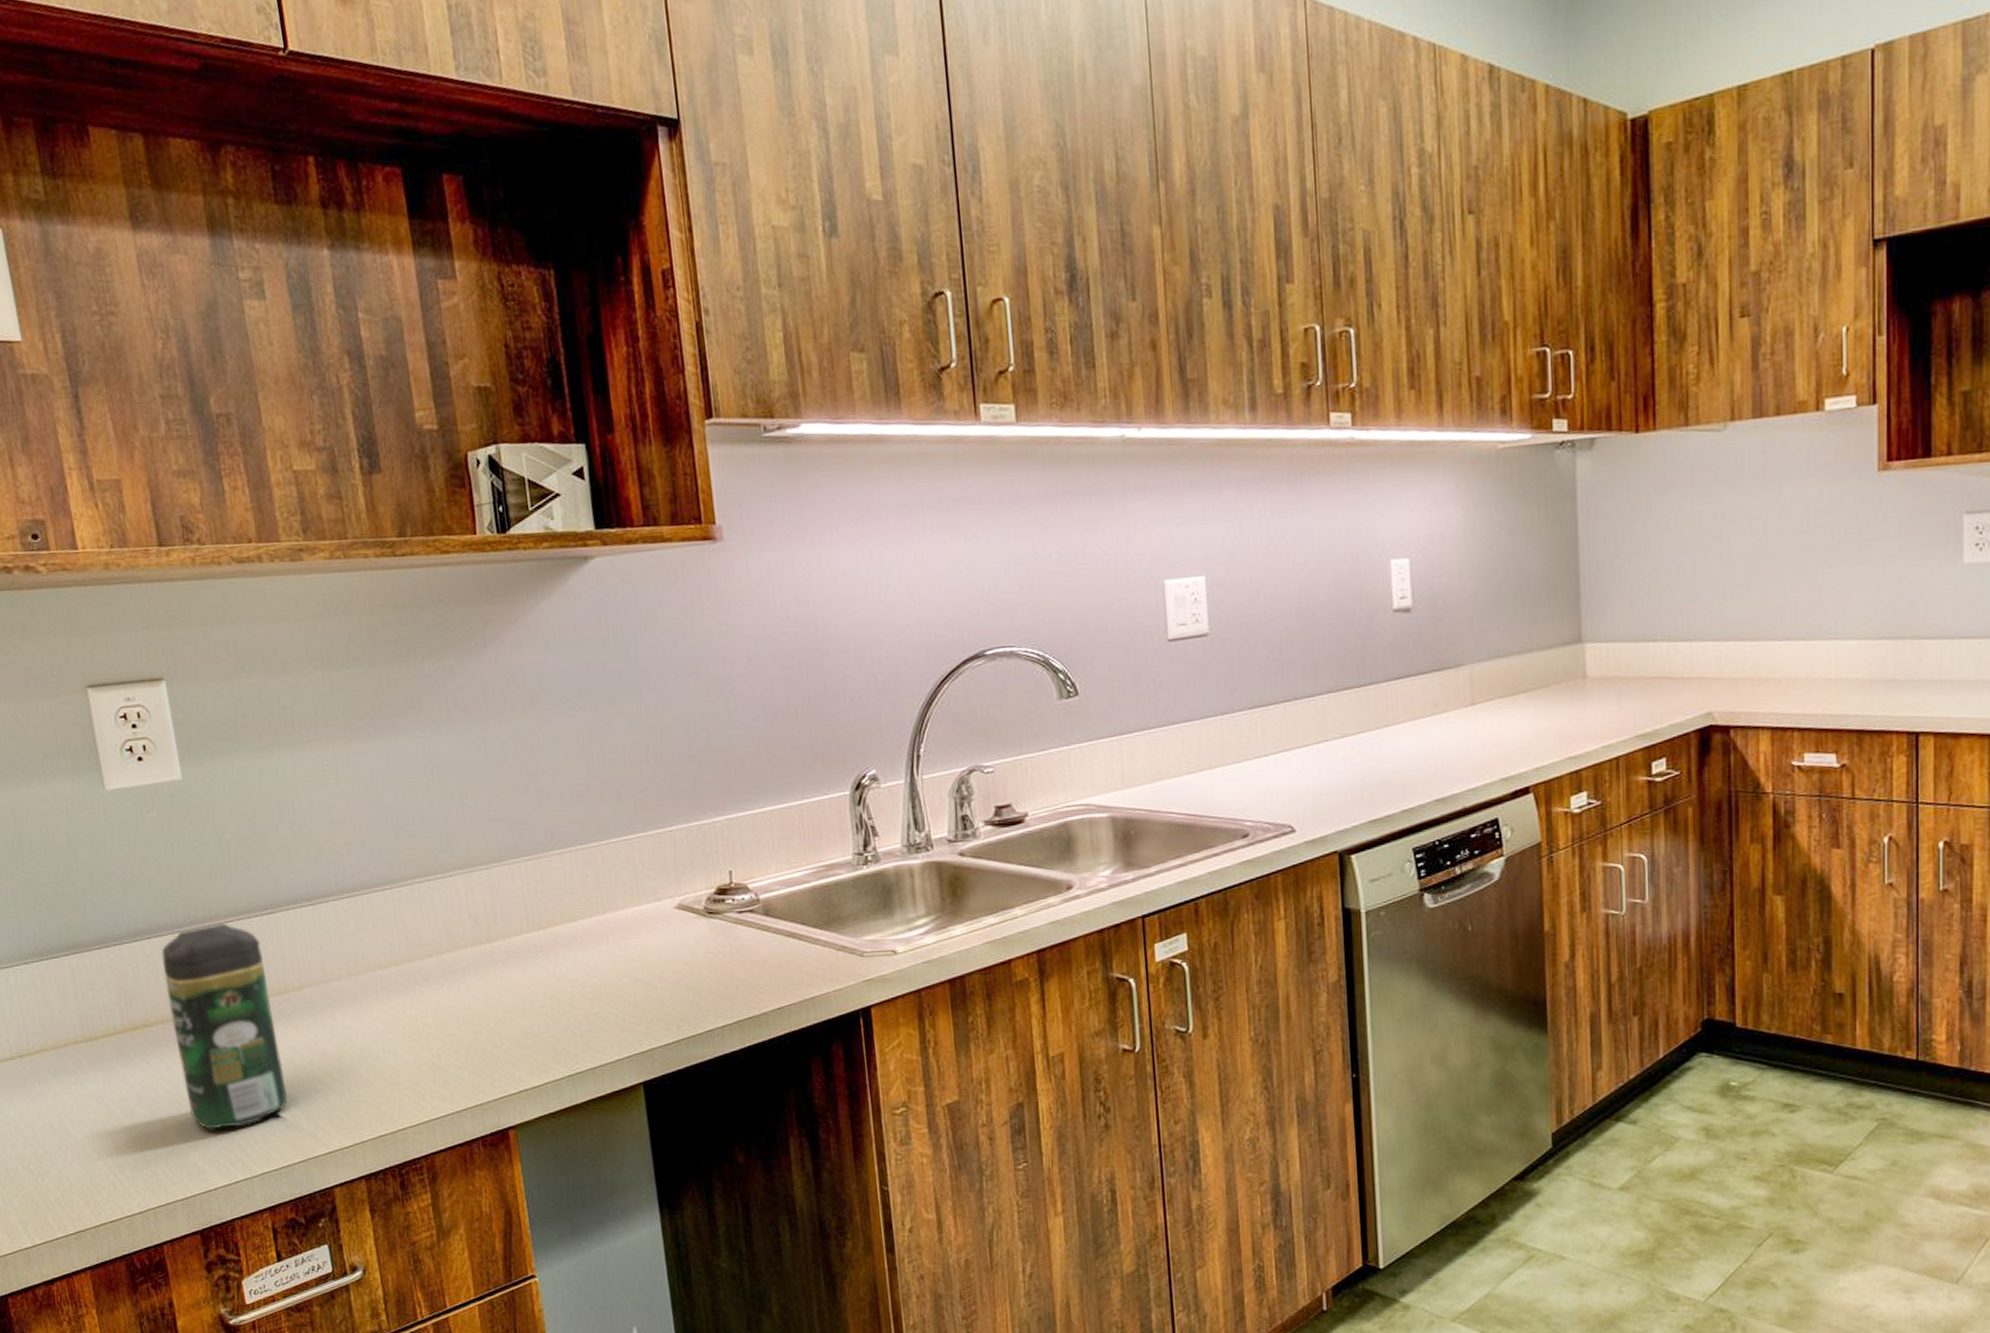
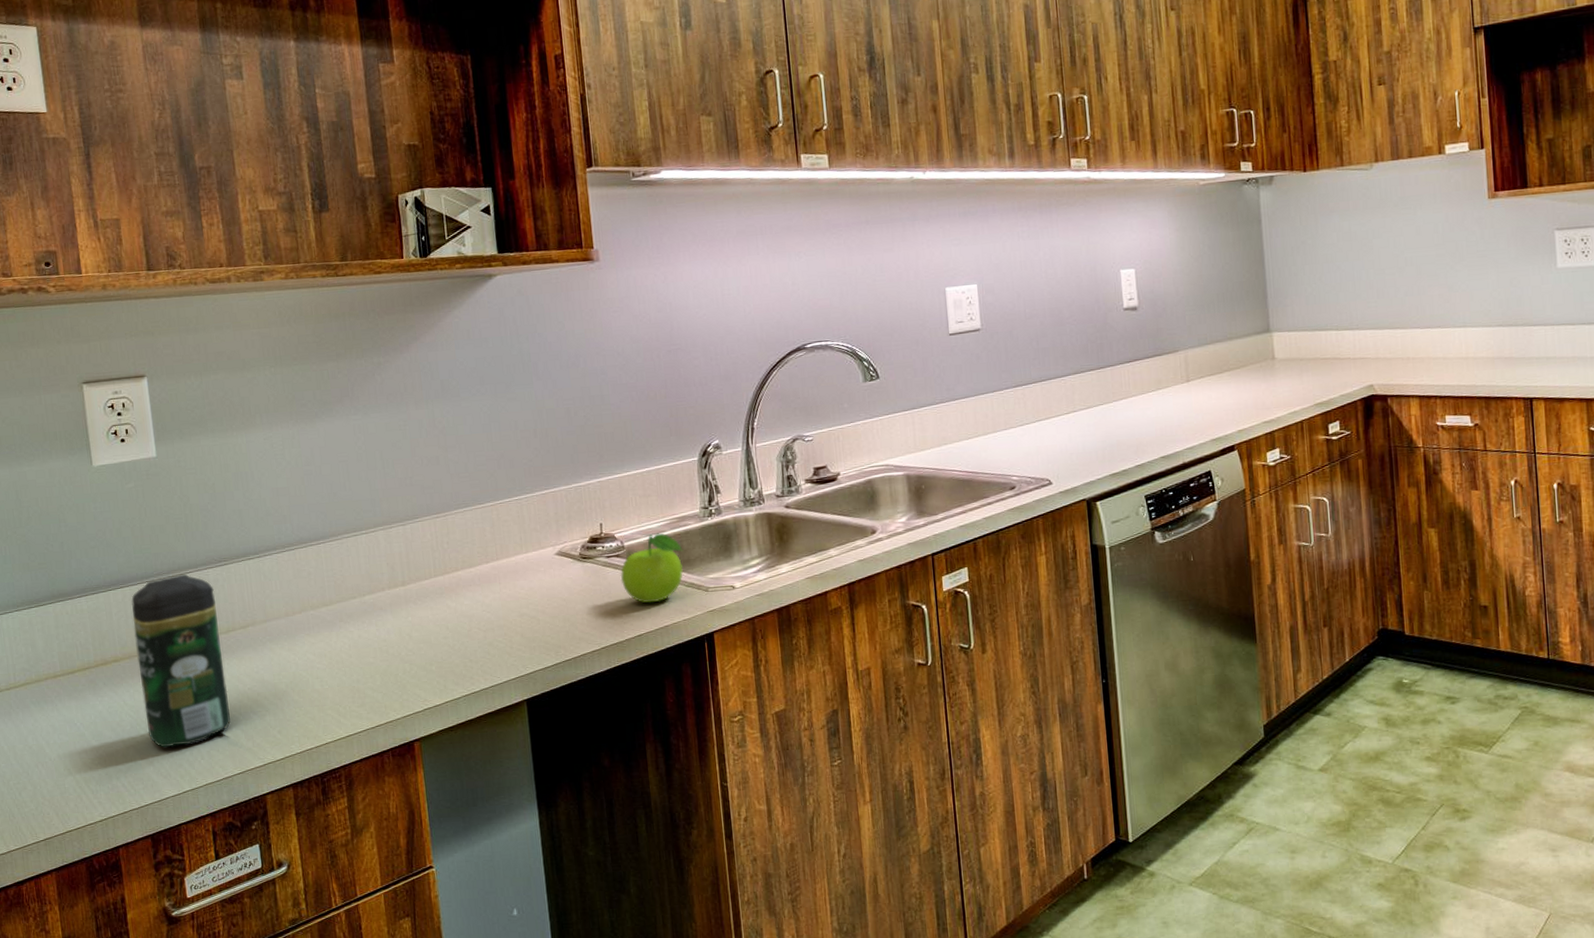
fruit: none [755,883,833,970] -> present [620,533,683,603]

